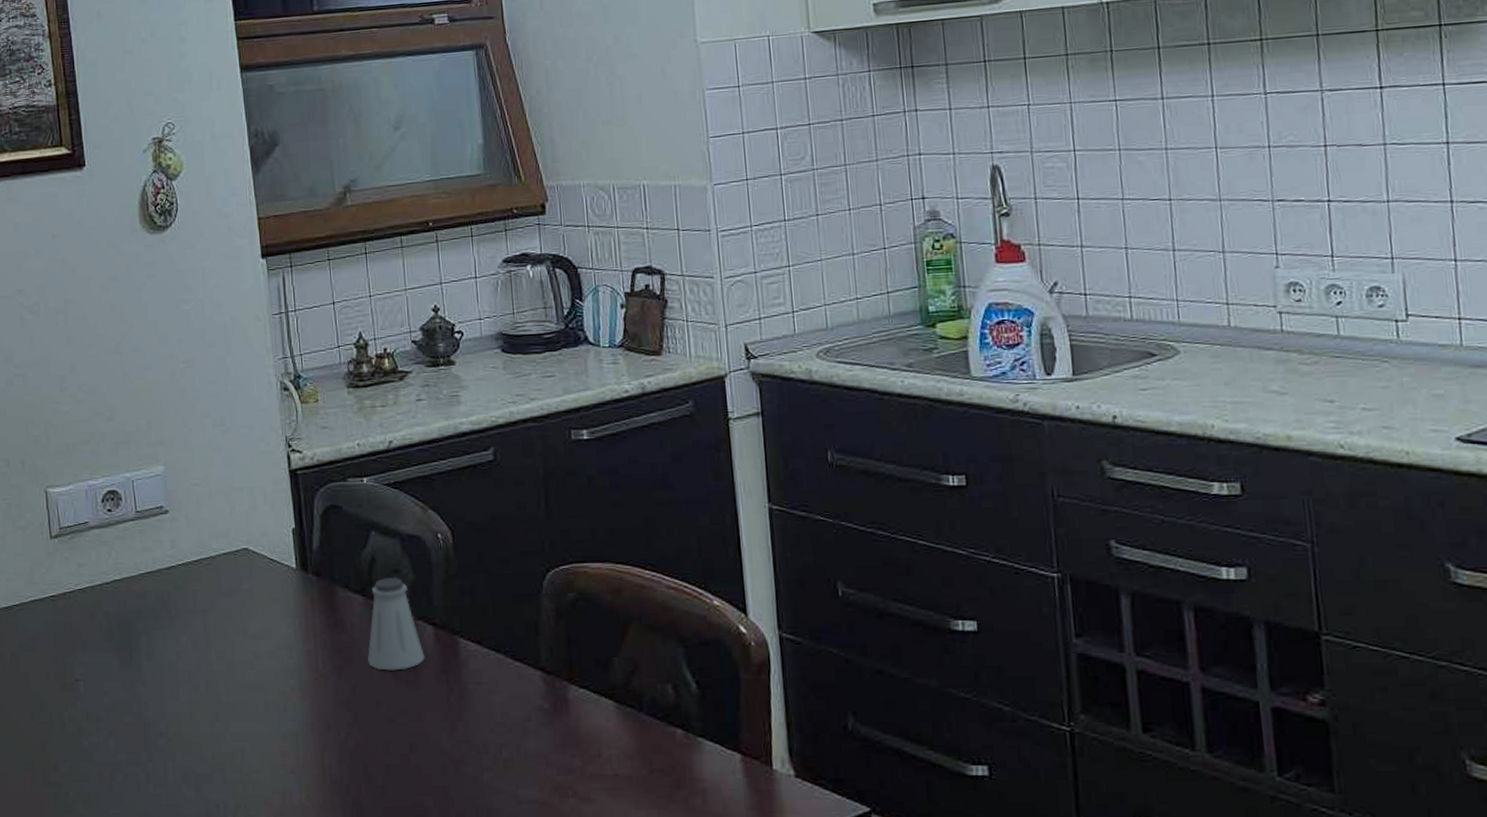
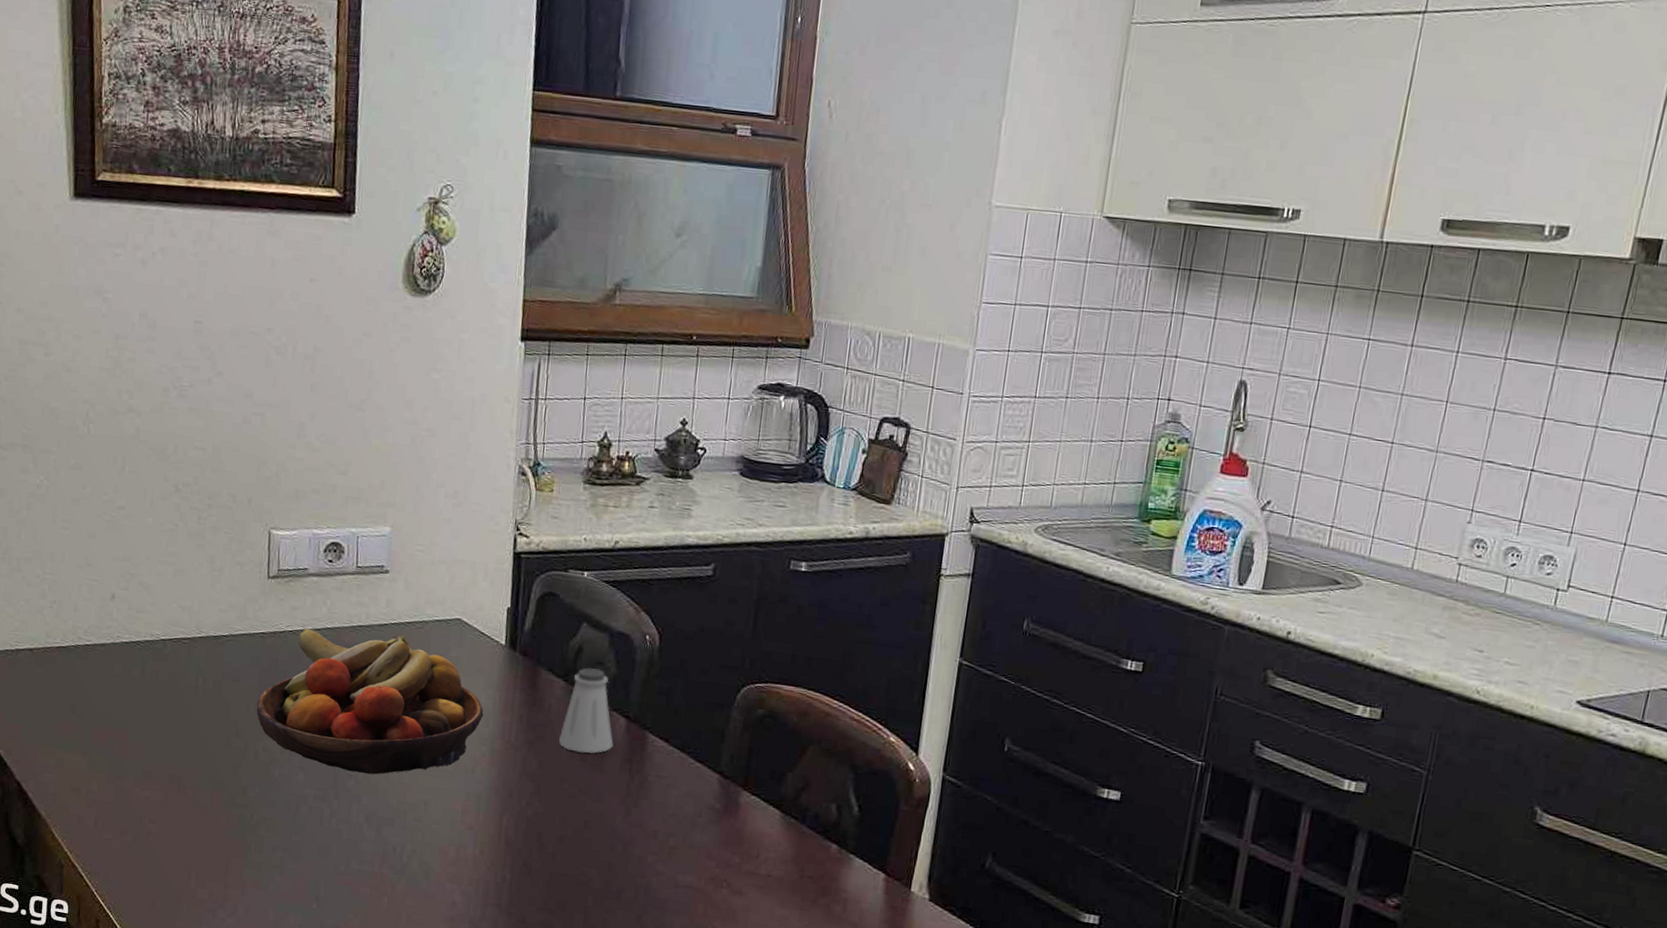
fruit bowl: none [56,575,287,729] -> present [256,628,484,775]

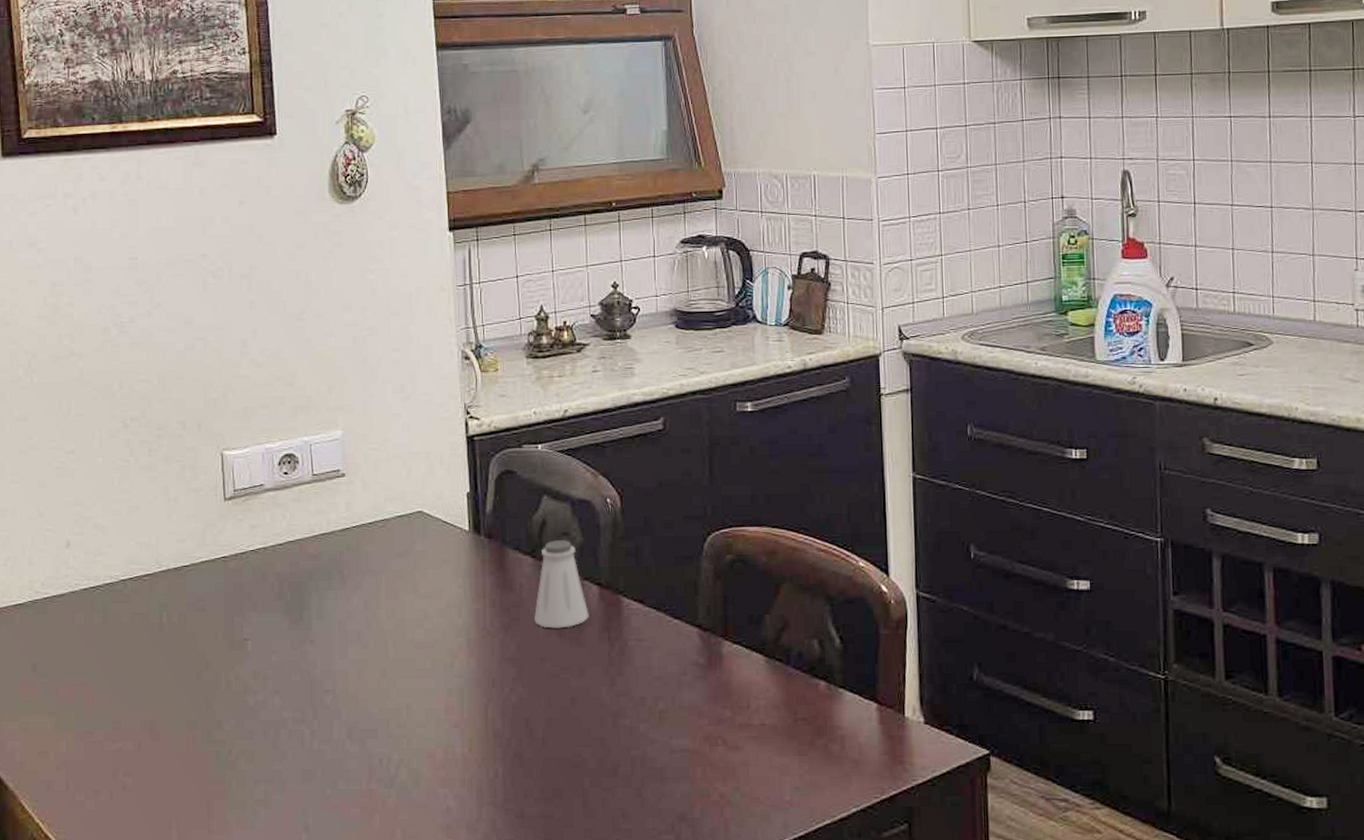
fruit bowl: present [256,628,484,775] -> none [224,537,456,687]

